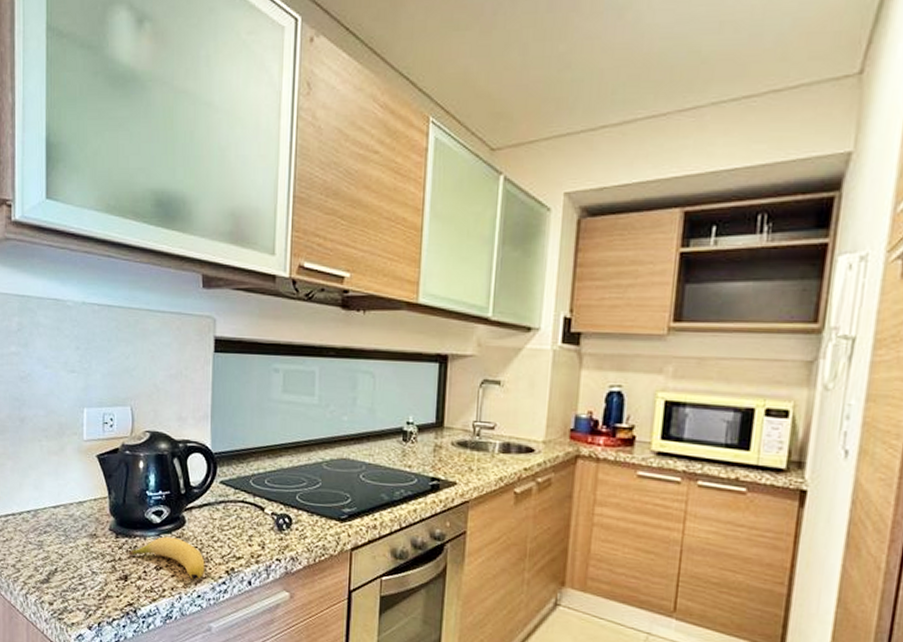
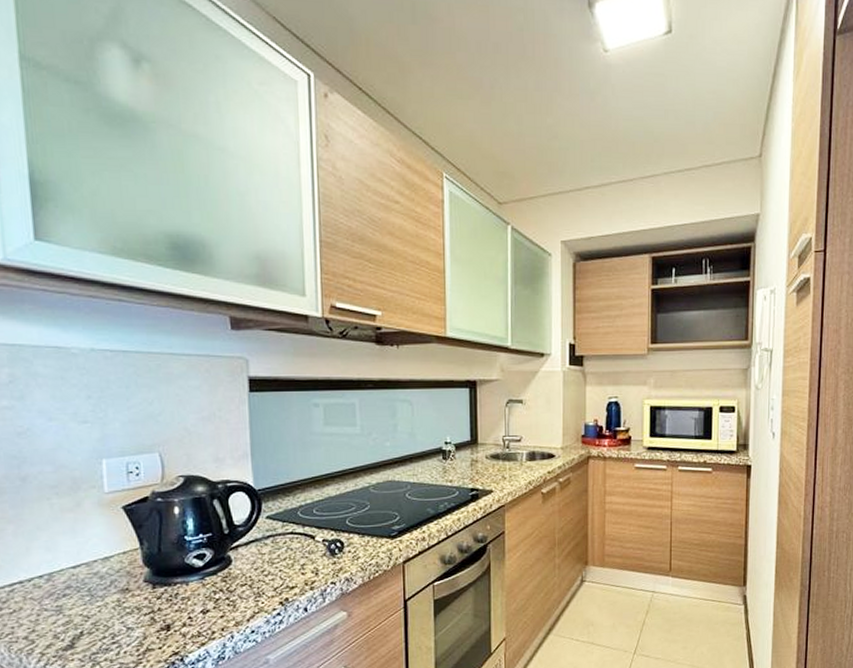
banana: present [128,536,205,580] -> none [168,578,257,617]

